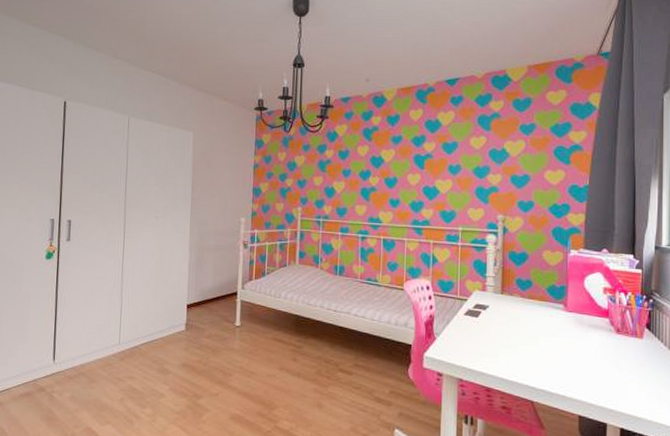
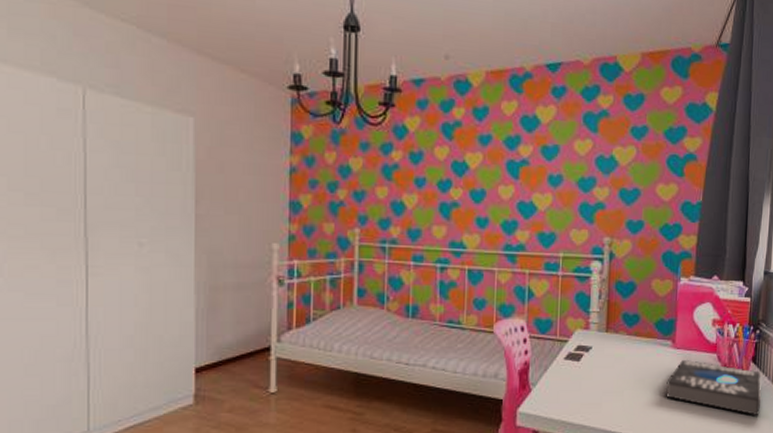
book: none [560,322,658,380] -> present [666,360,762,417]

